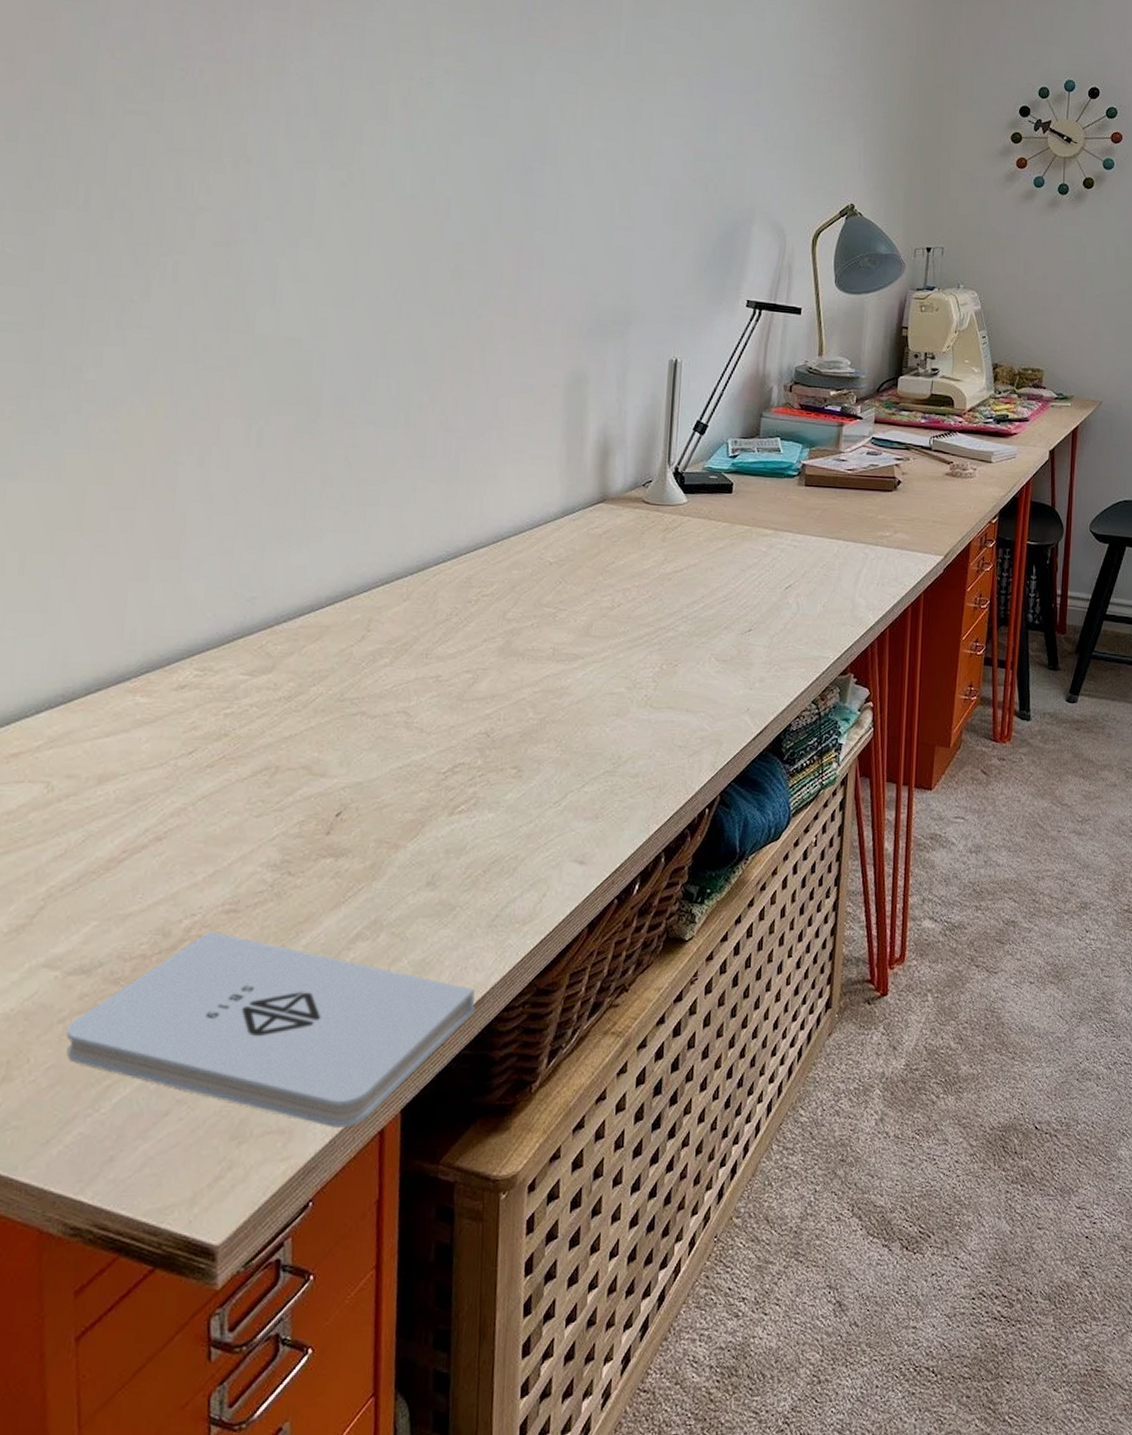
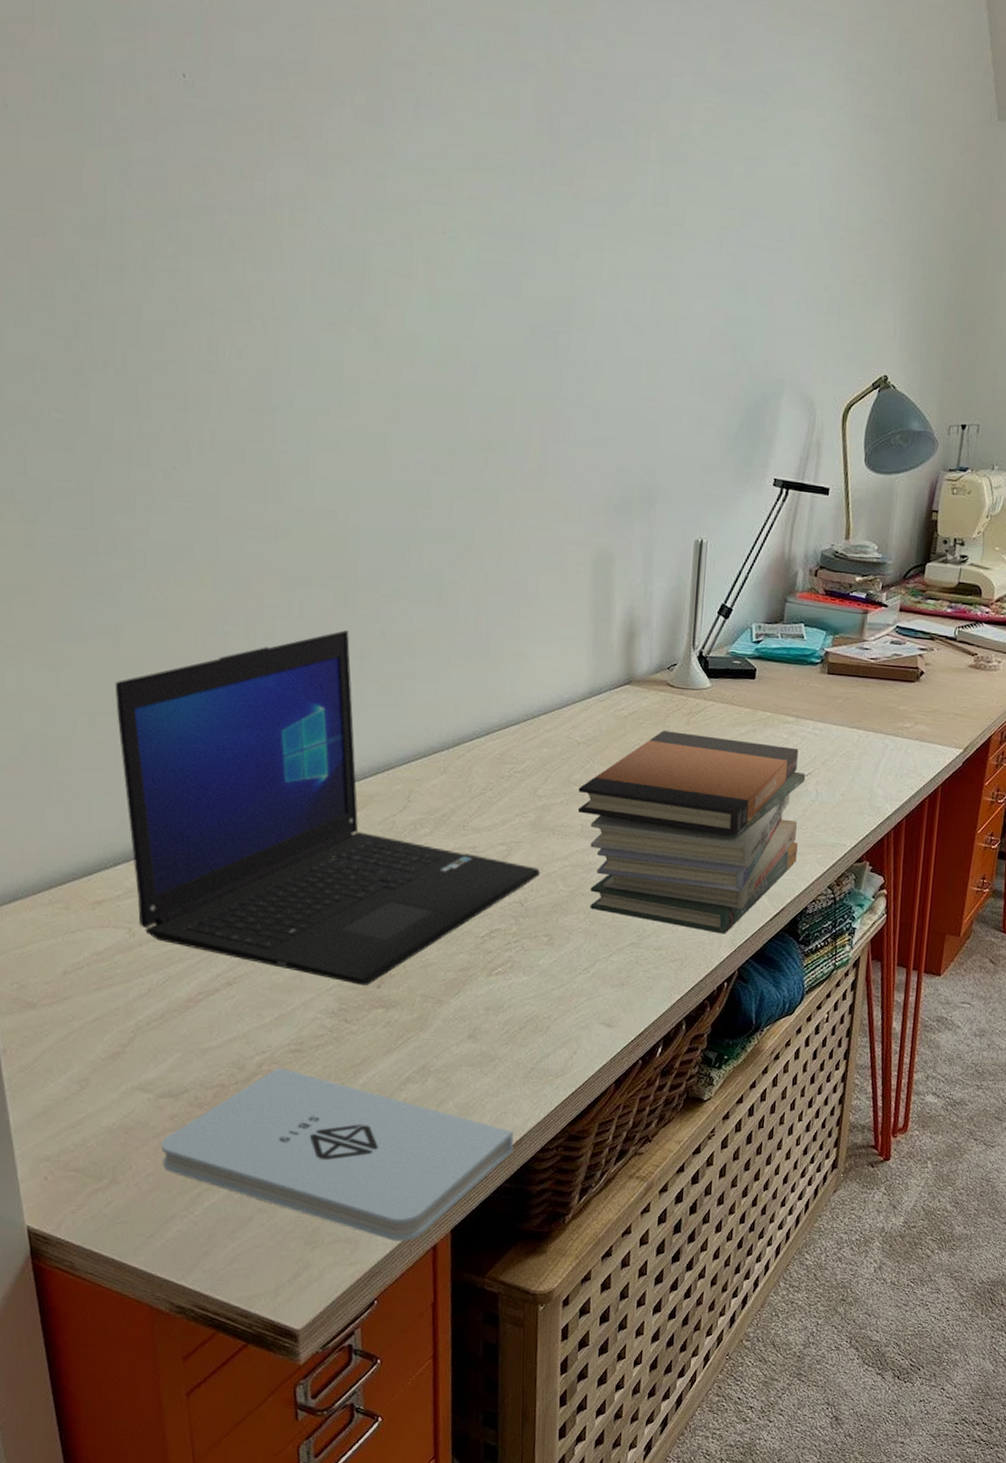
laptop: none [51,457,509,832] -> present [114,630,541,985]
book stack: none [548,548,786,757] -> present [577,730,806,935]

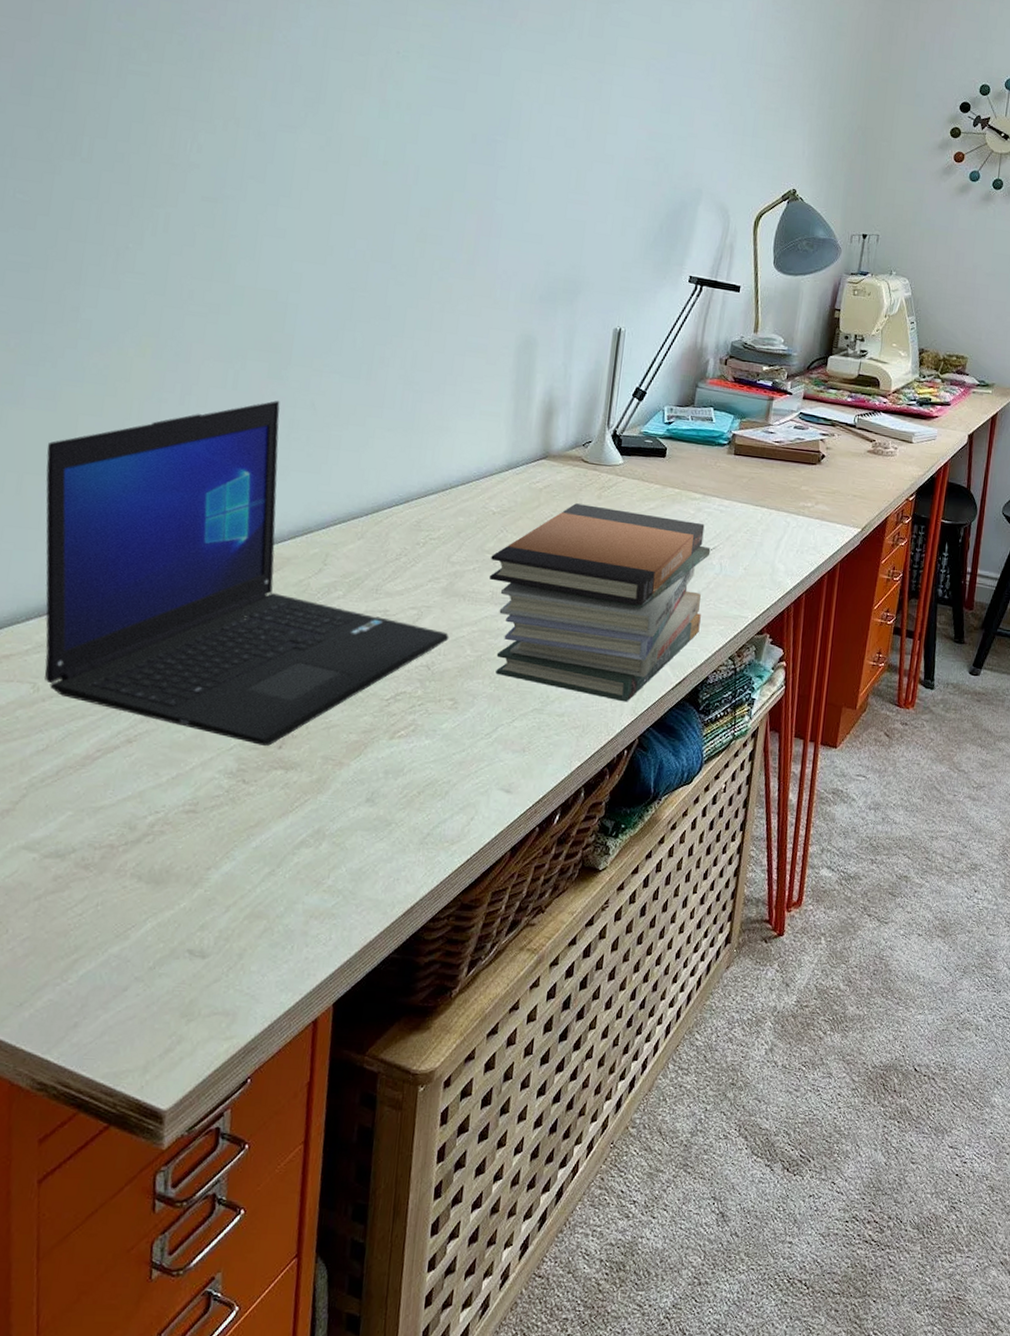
notepad: present [160,1067,514,1241] -> none [40,828,405,1015]

